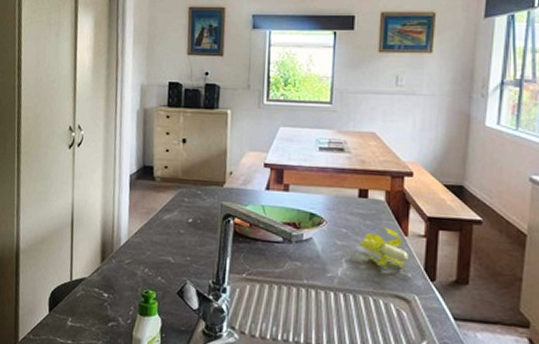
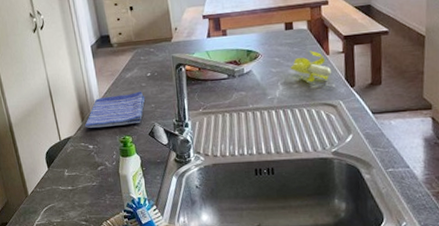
dish towel: none [103,237,181,277] -> present [84,91,145,129]

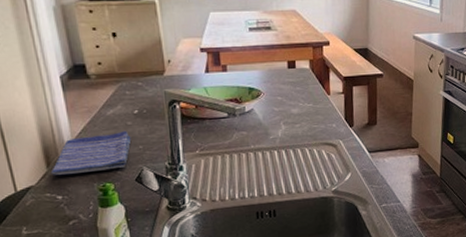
banana: present [290,50,332,82] -> none [292,90,333,122]

